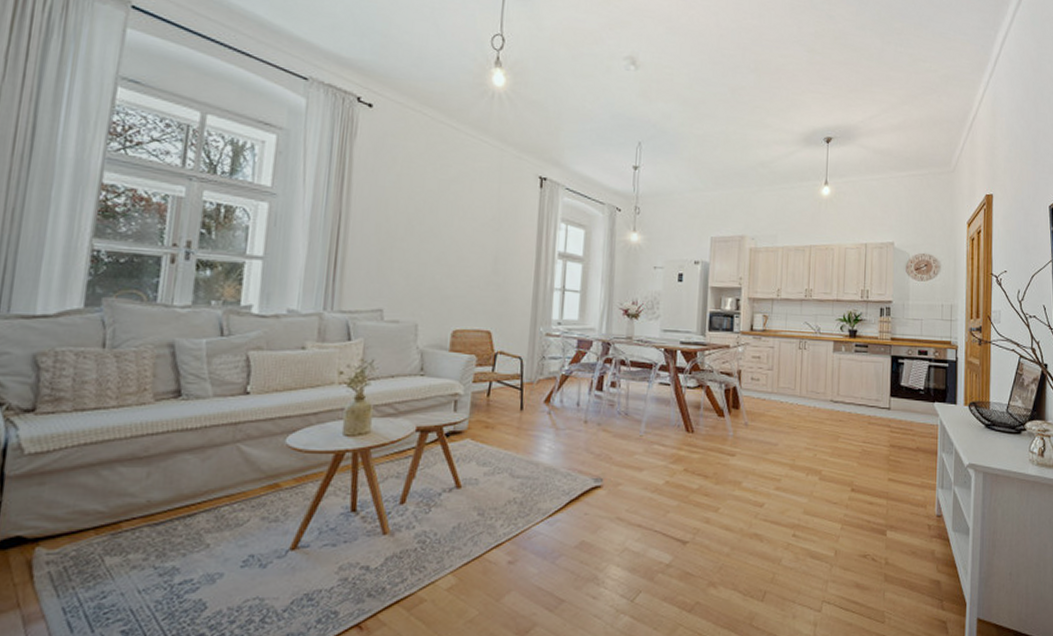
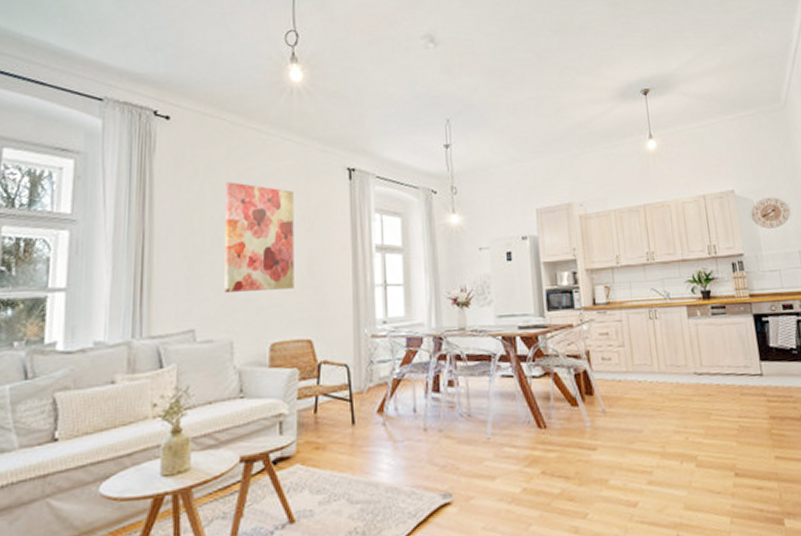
wall art: none [413,175,486,283] -> present [224,182,294,292]

